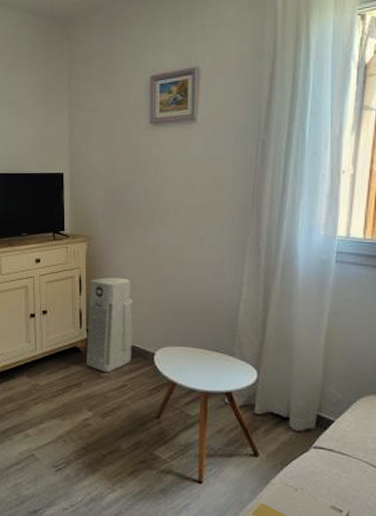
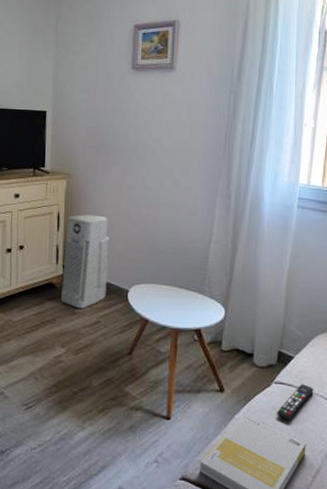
remote control: none [316,449,357,487] -> present [277,384,314,421]

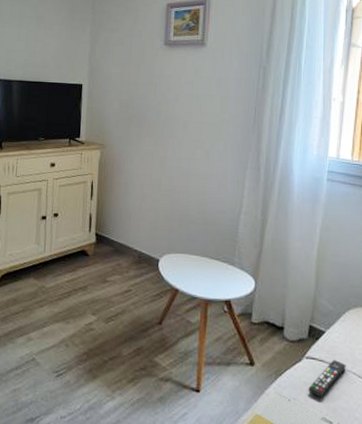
air purifier: present [61,215,110,309] -> none [93,184,141,277]

